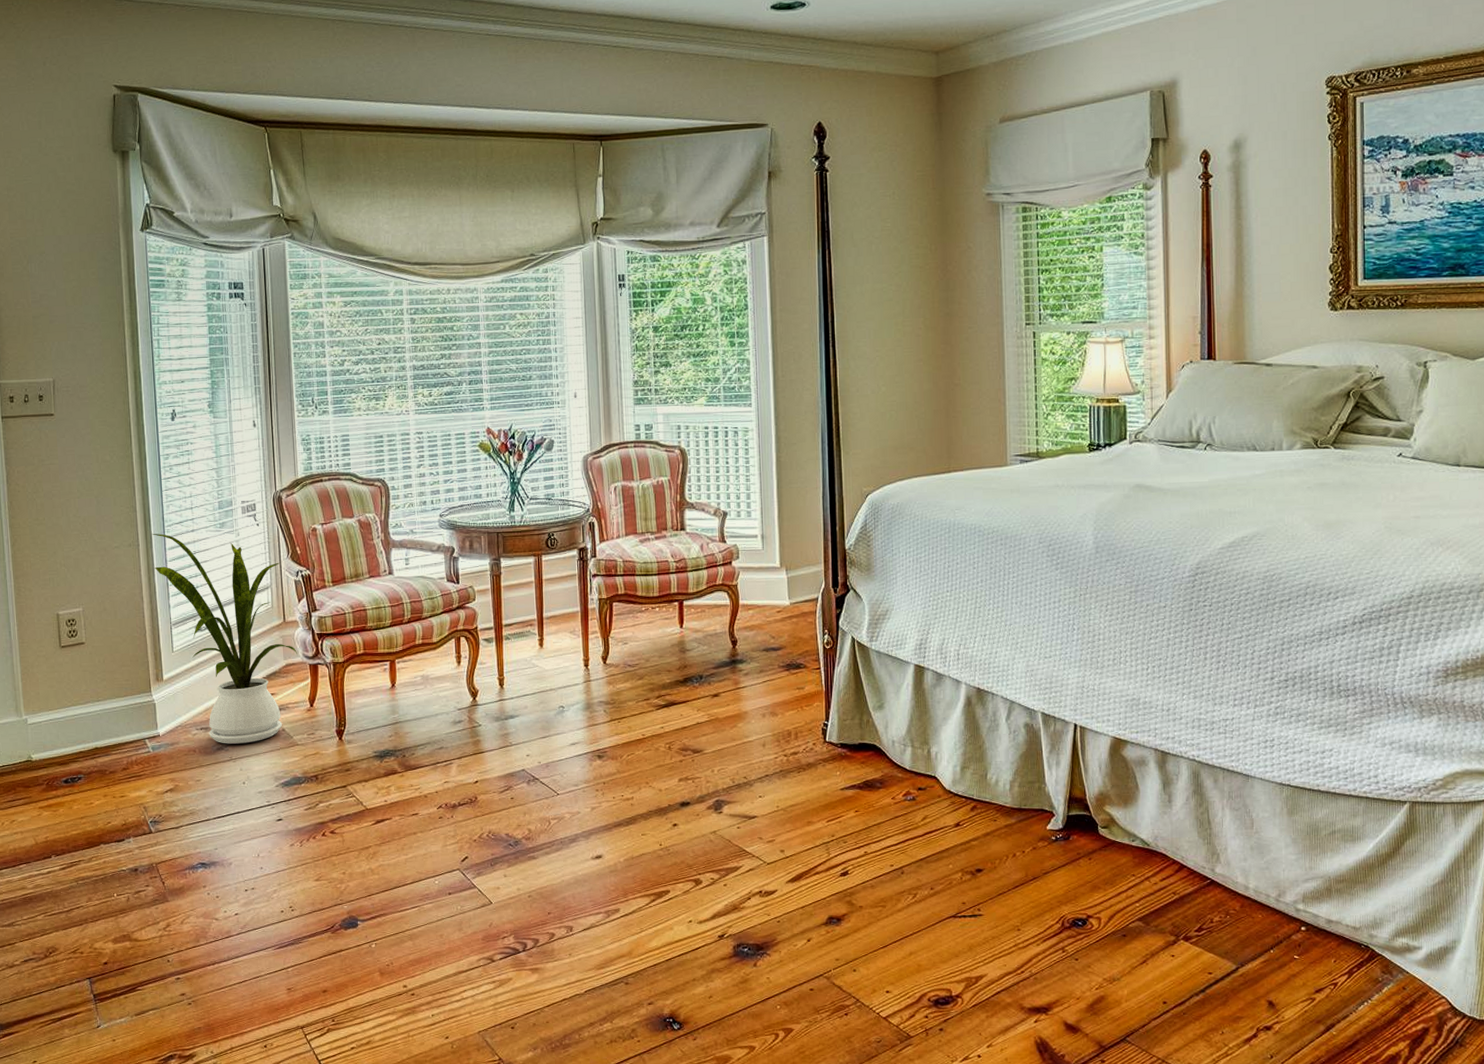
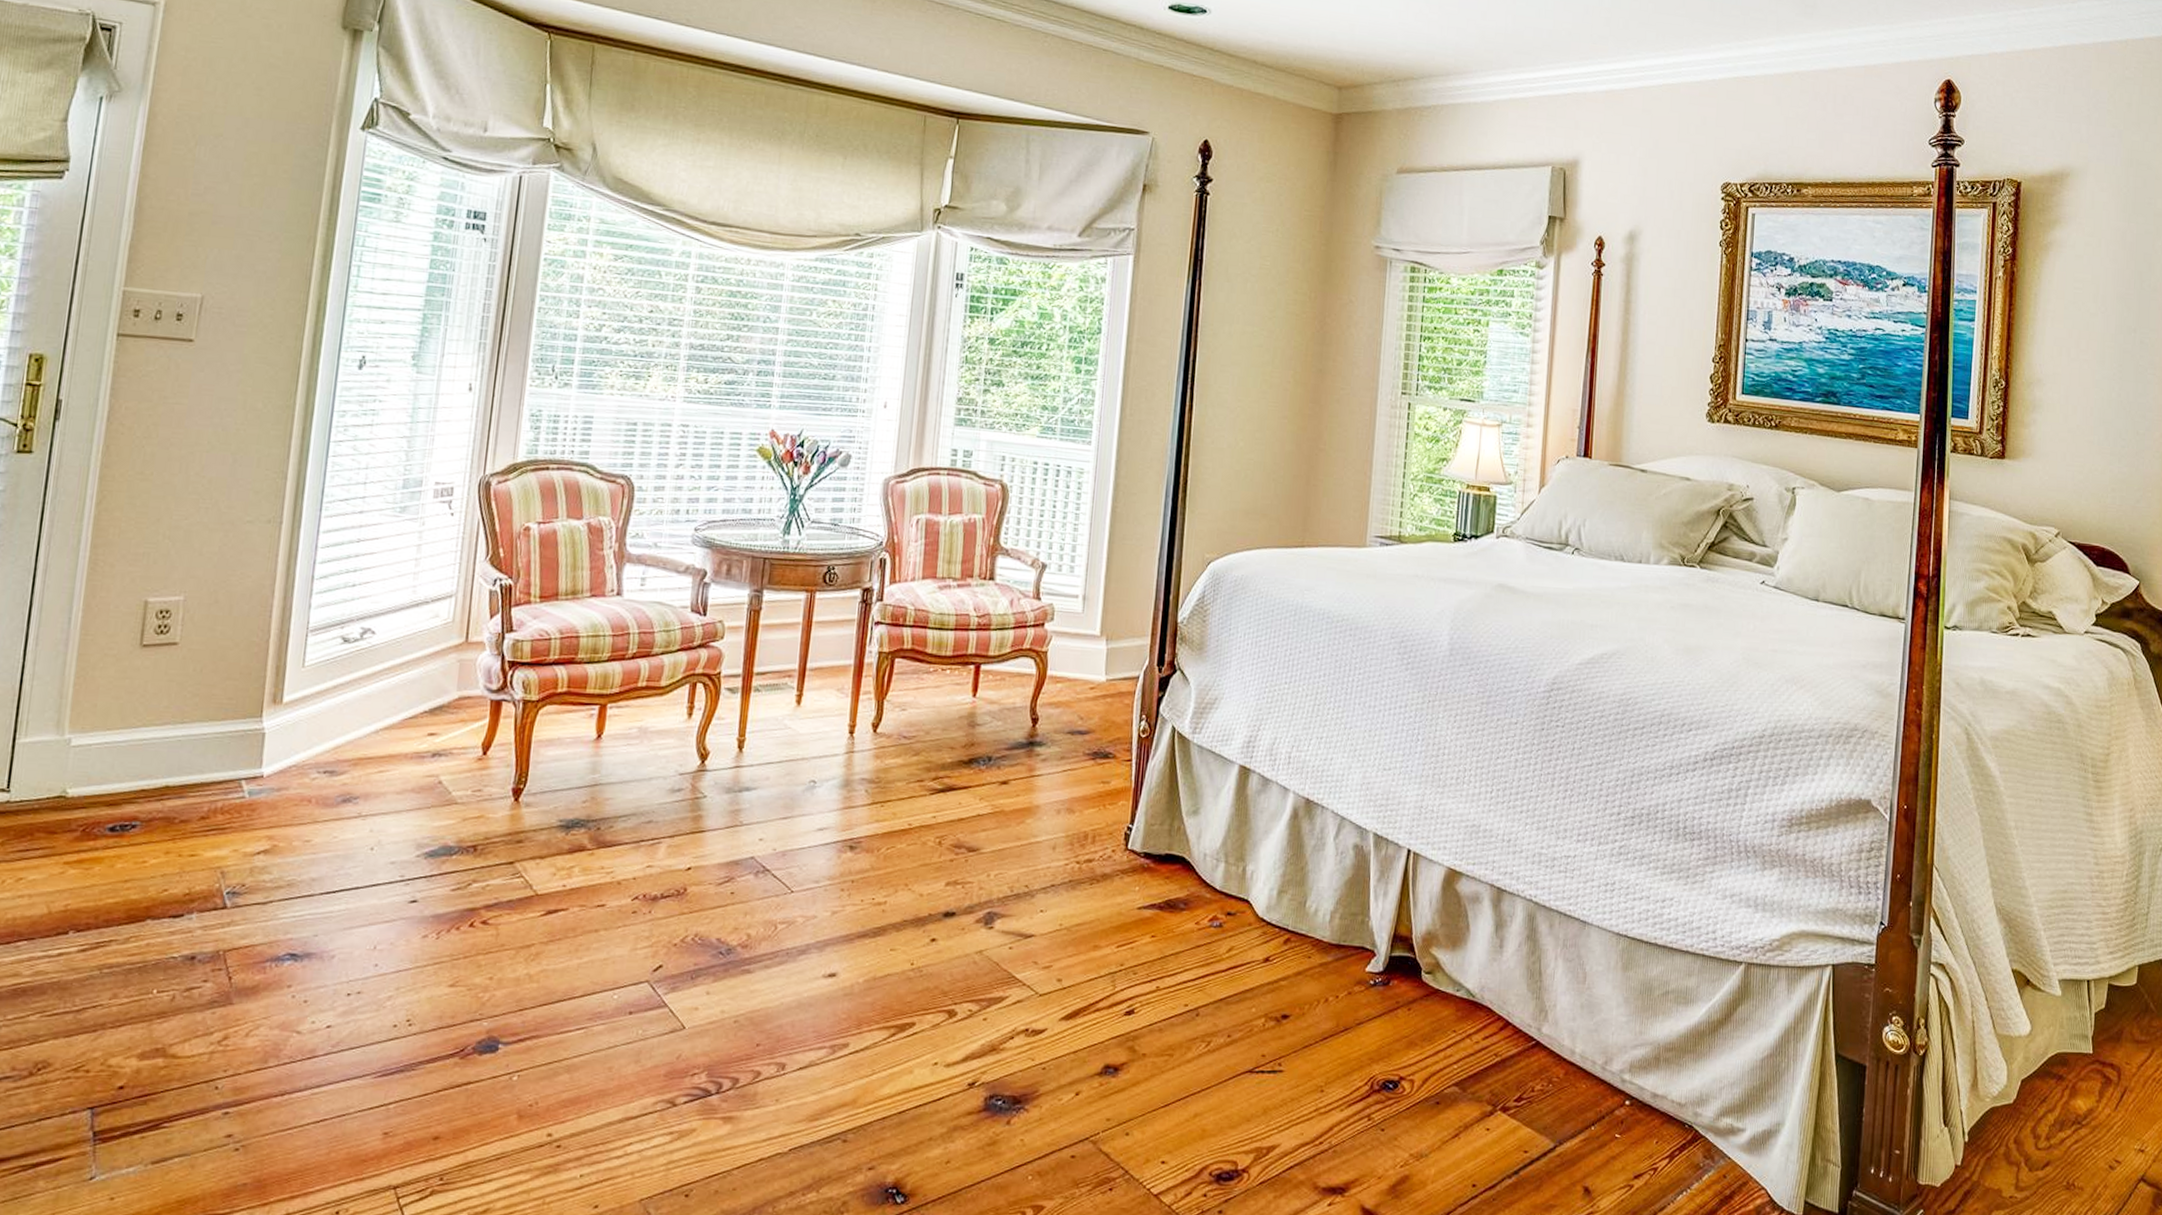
house plant: present [151,533,297,744] -> none [298,509,477,797]

